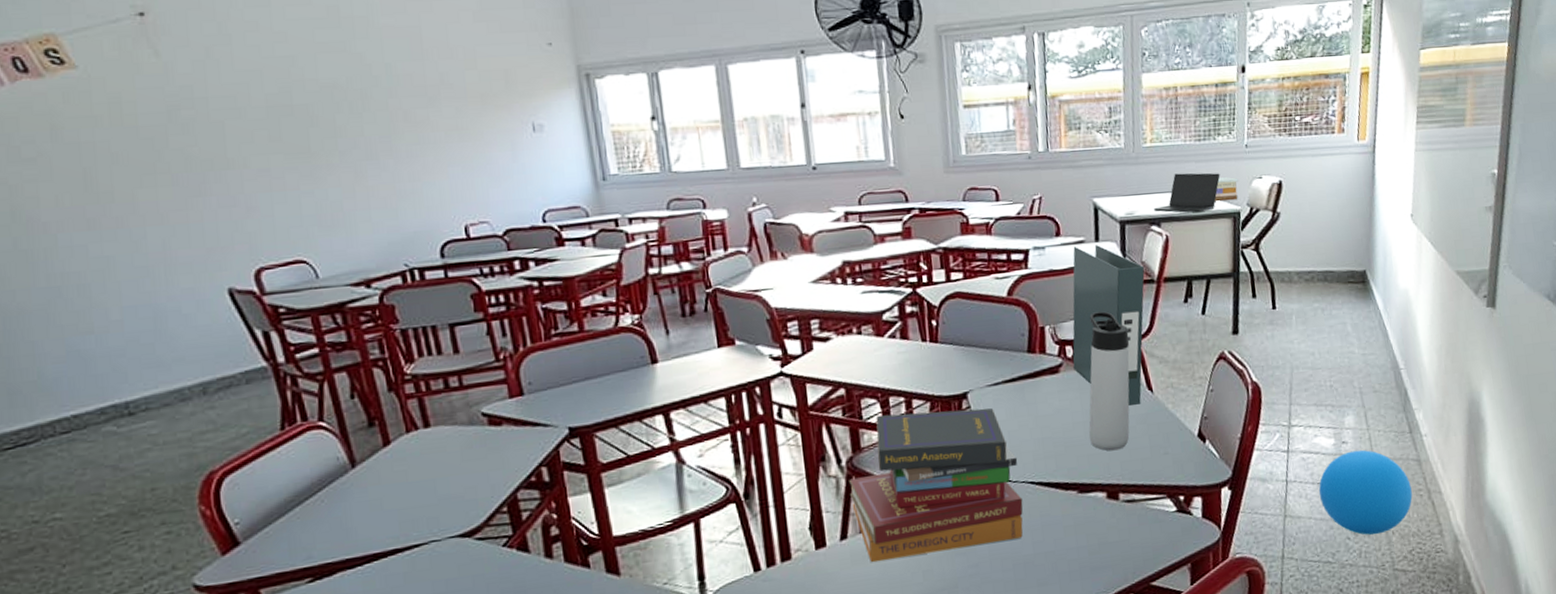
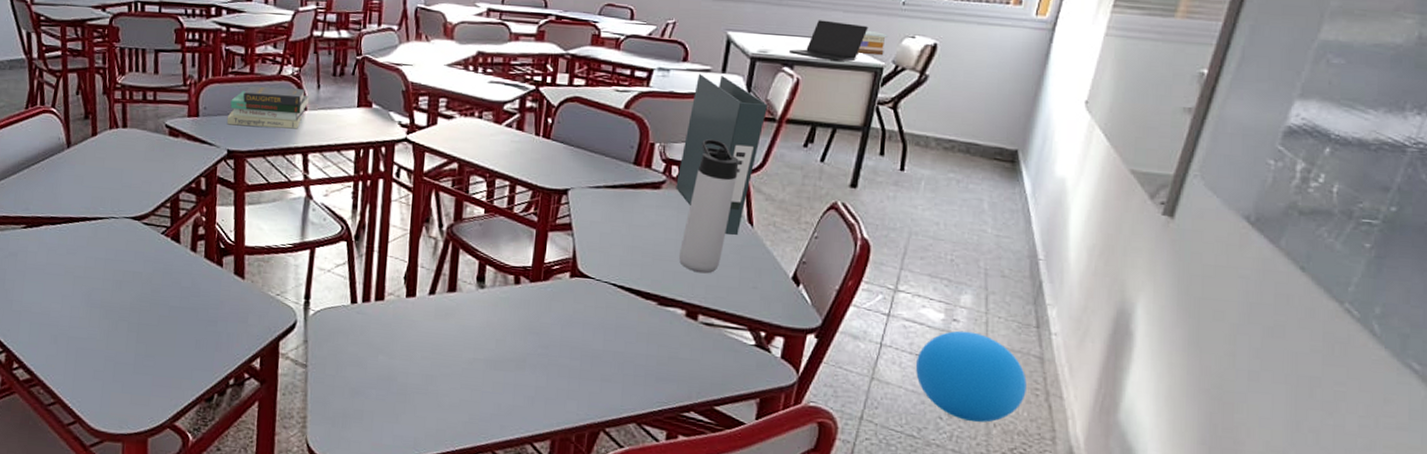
books: none [560,338,660,398] -> present [226,85,310,129]
books: present [849,408,1023,563] -> none [444,193,605,333]

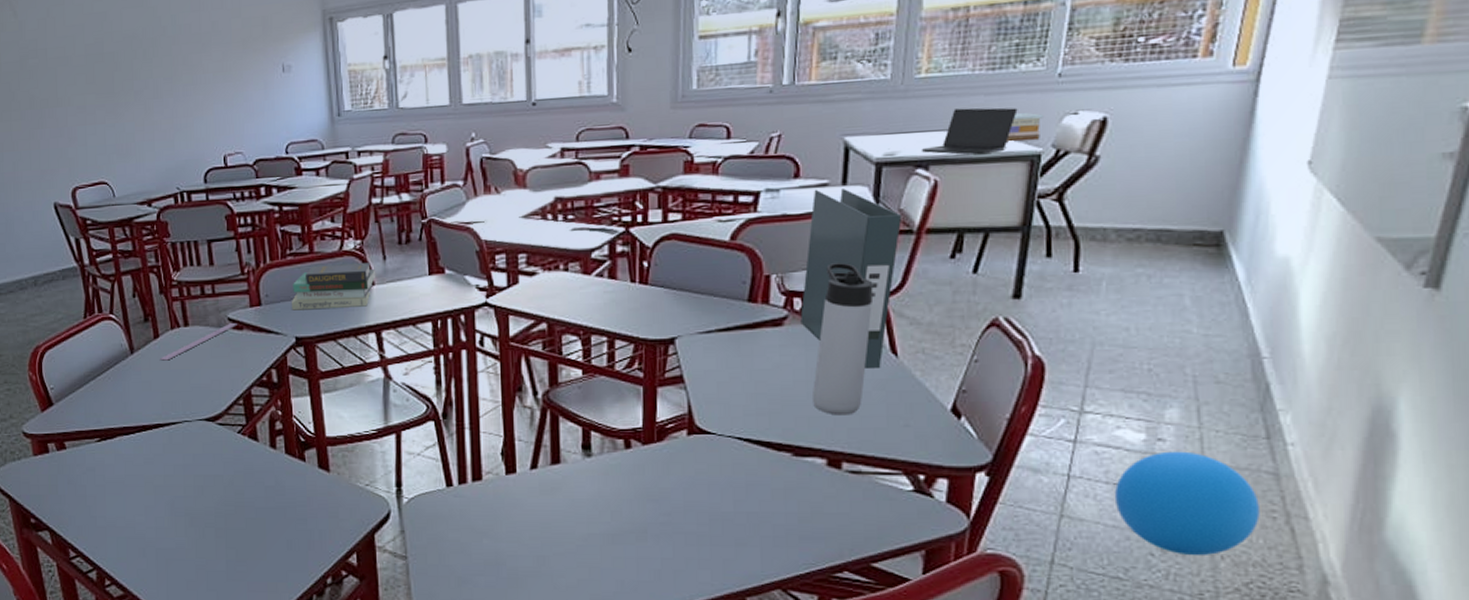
ruler: none [94,130,174,158] -> present [159,323,237,361]

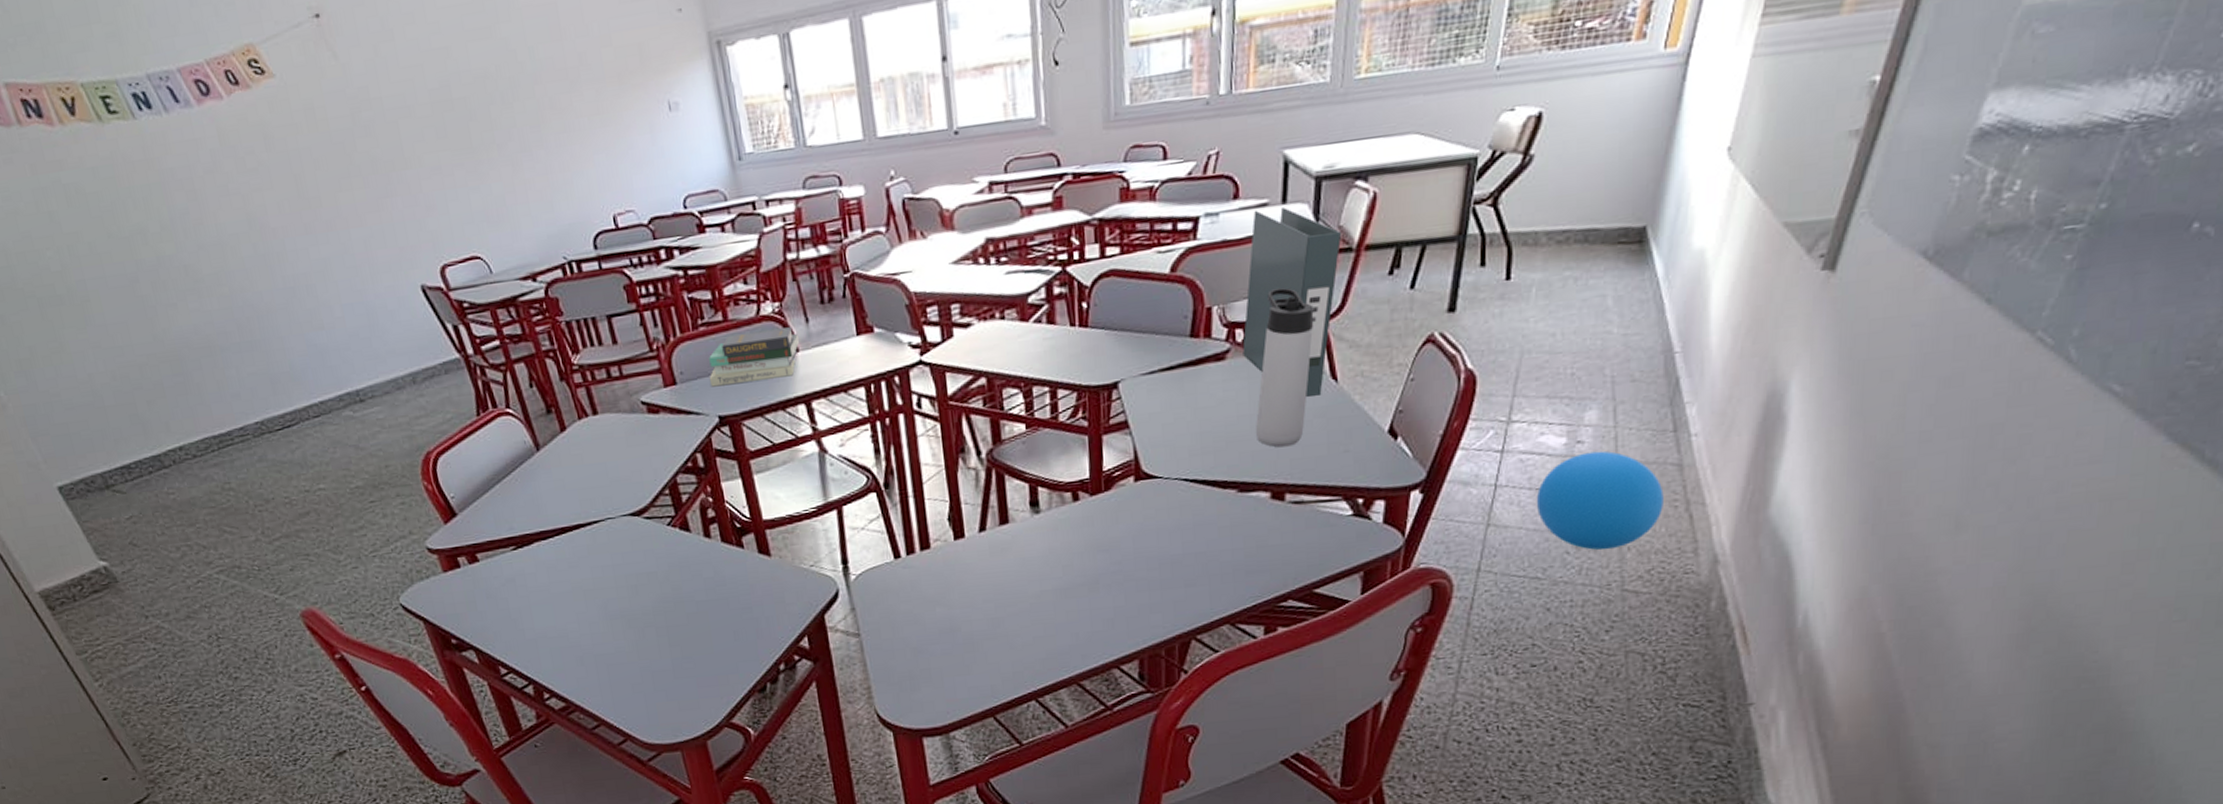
ruler: present [159,323,237,361] -> none [570,406,652,455]
laptop: present [922,107,1018,155] -> none [1362,107,1456,163]
books: present [1006,113,1043,142] -> none [1445,111,1481,146]

